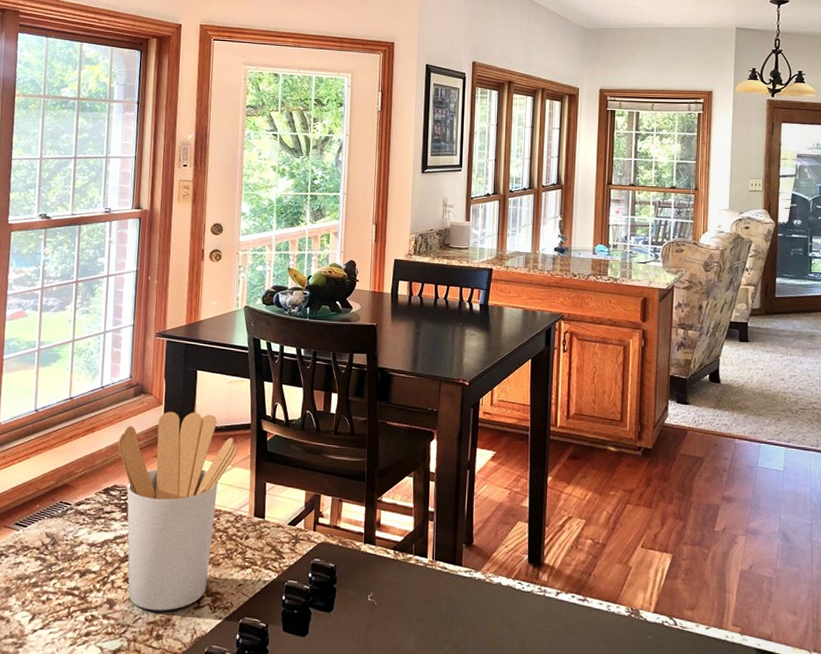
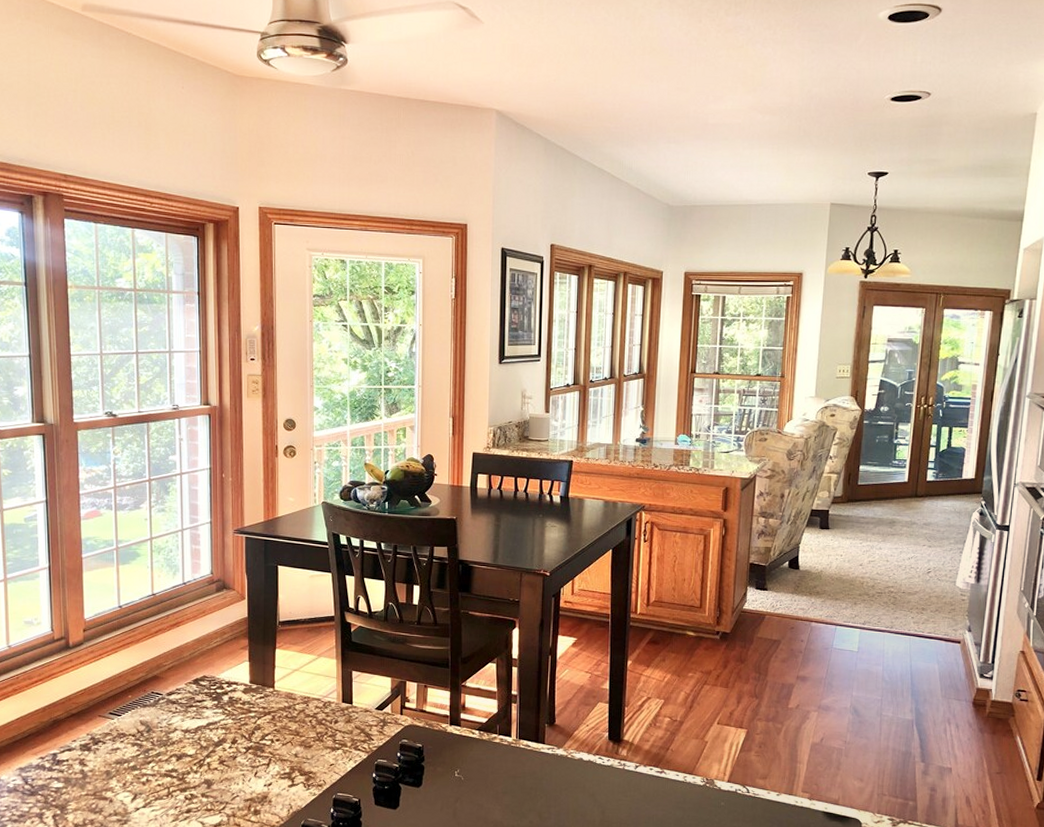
utensil holder: present [118,411,238,611] -> none [204,605,323,789]

